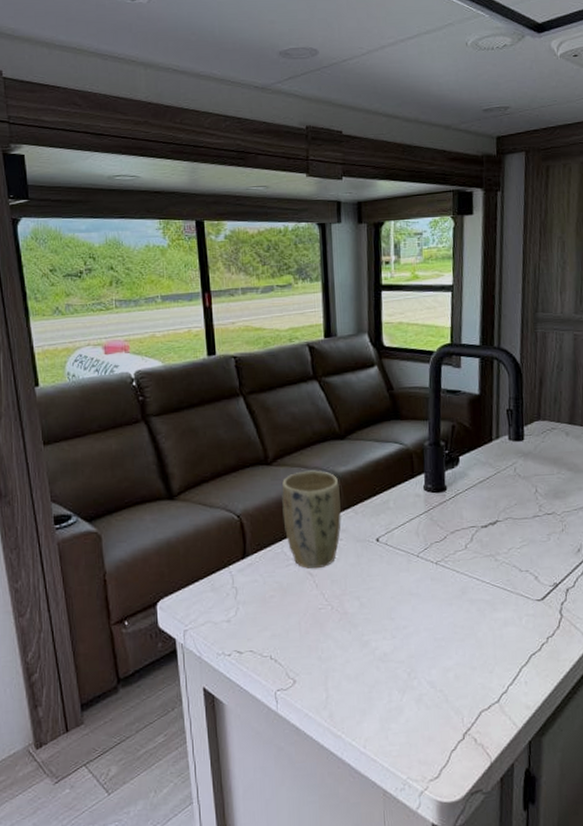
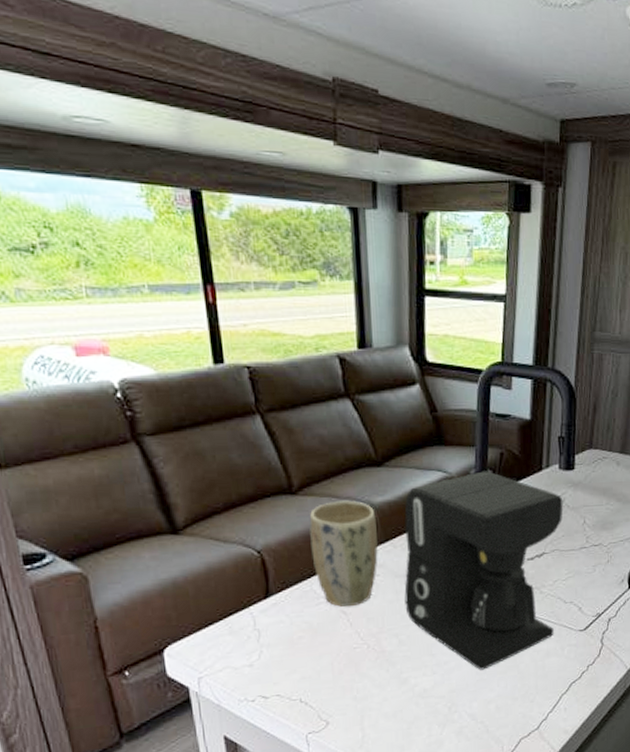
coffee maker: none [365,442,515,637] -> present [404,471,563,670]

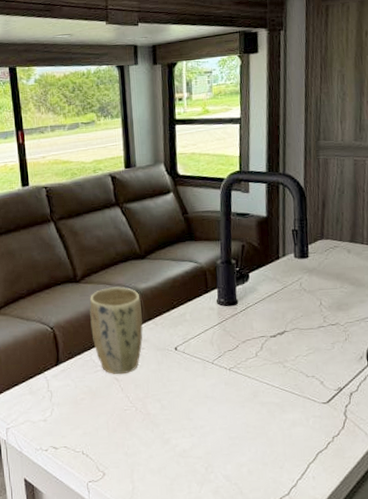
coffee maker: present [404,471,563,670] -> none [163,261,301,435]

